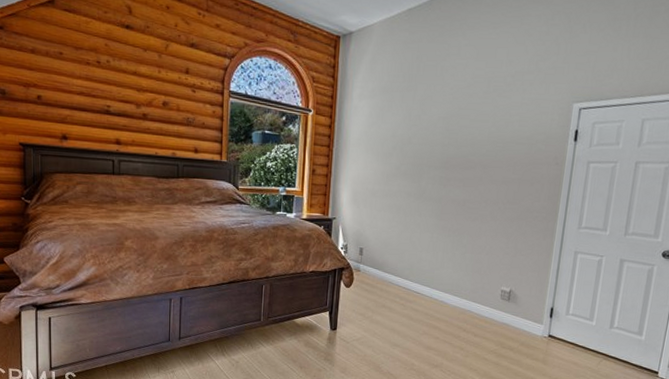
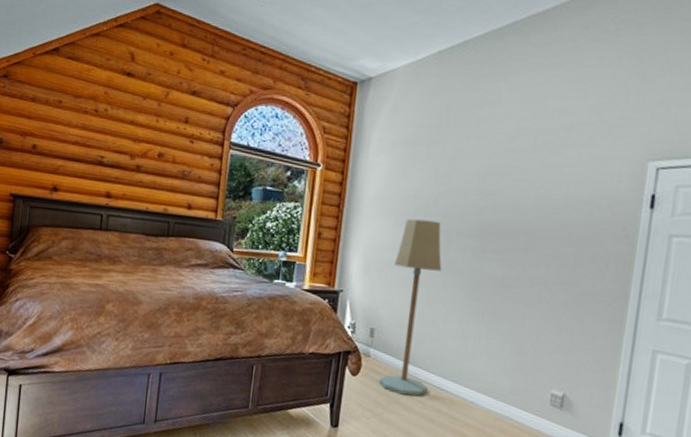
floor lamp: none [369,155,416,300] -> present [379,218,442,396]

